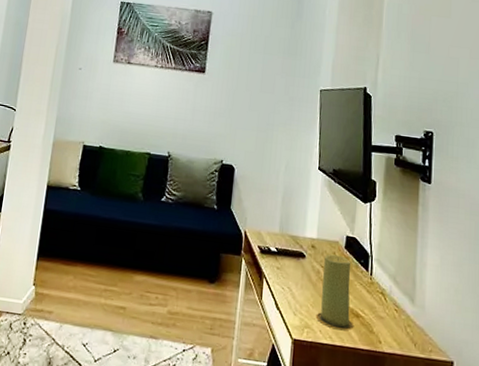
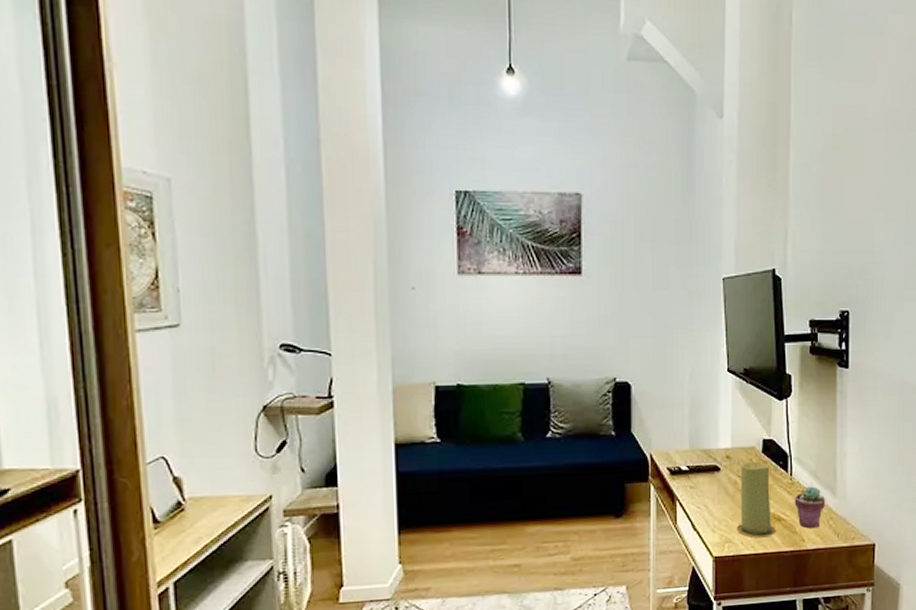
potted succulent: none [373,289,404,333] -> present [794,486,826,529]

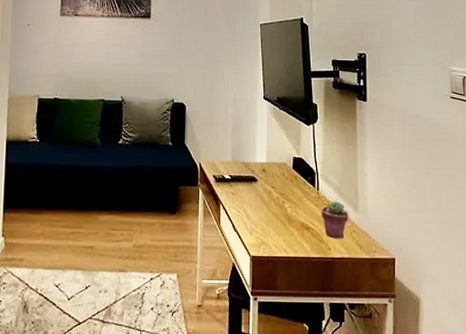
candle: present [736,461,775,538] -> none [270,175,305,243]

